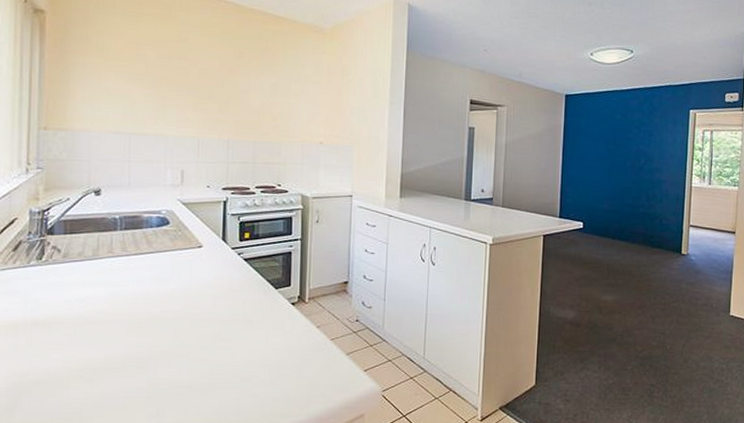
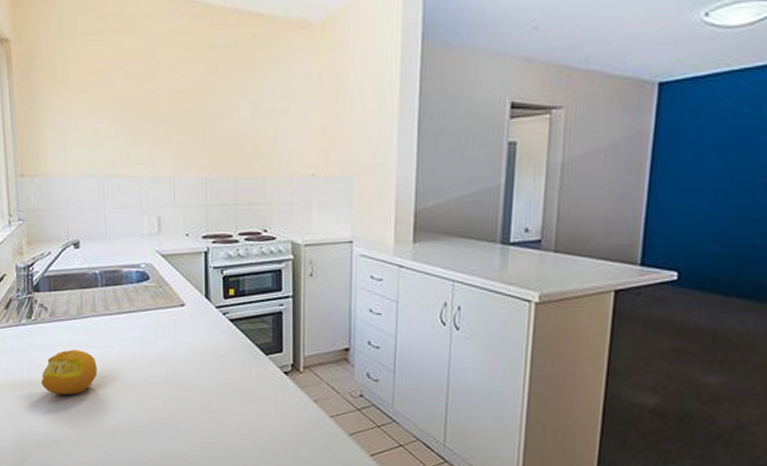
fruit: none [47,288,109,333] -> present [41,349,97,395]

